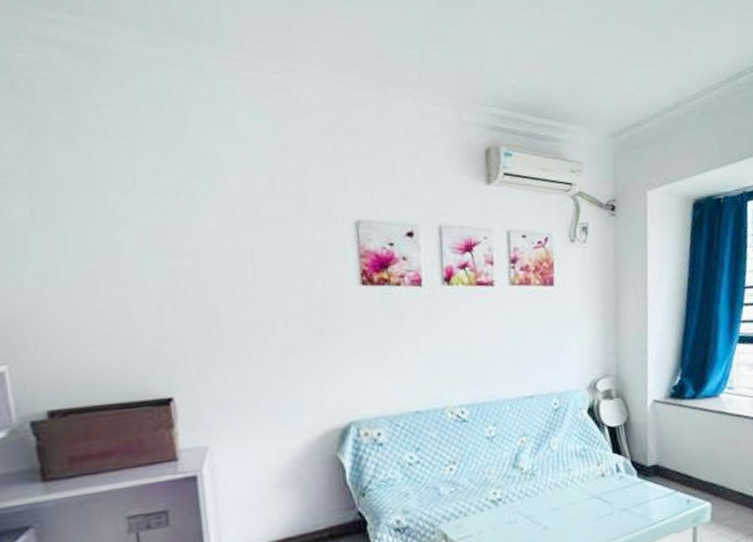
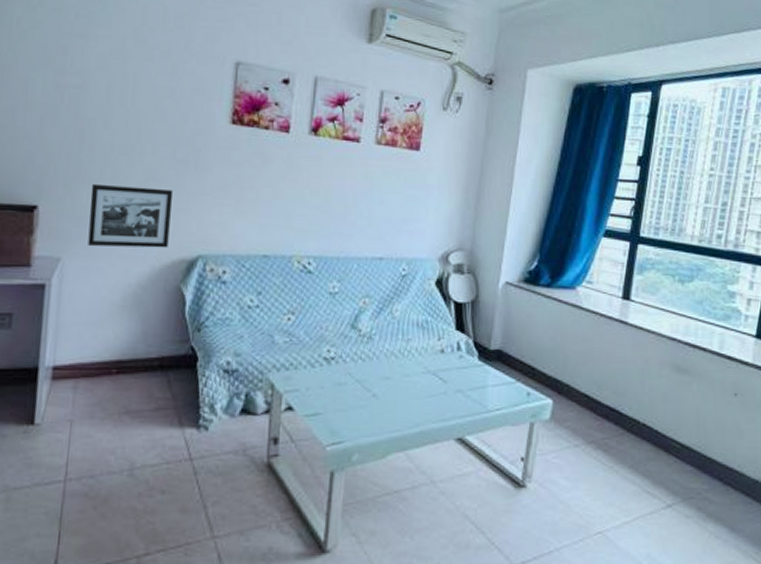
picture frame: none [226,360,318,430] -> present [88,183,174,249]

